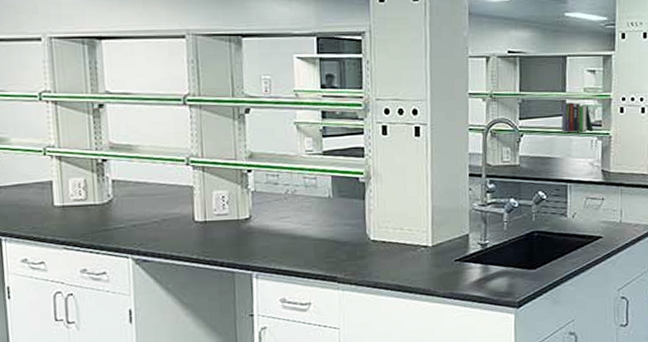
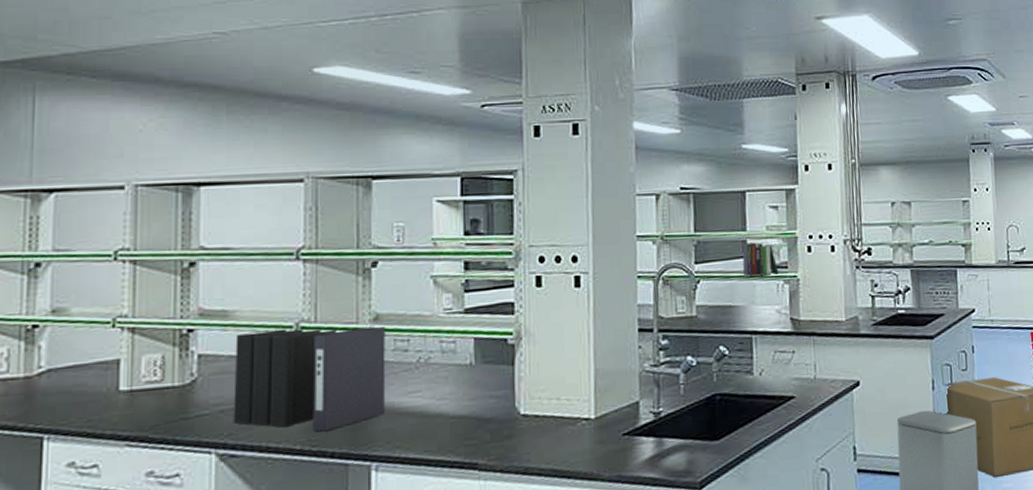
books: none [140,162,220,241] -> present [233,328,337,428]
binder: none [202,163,261,246] -> present [313,326,386,432]

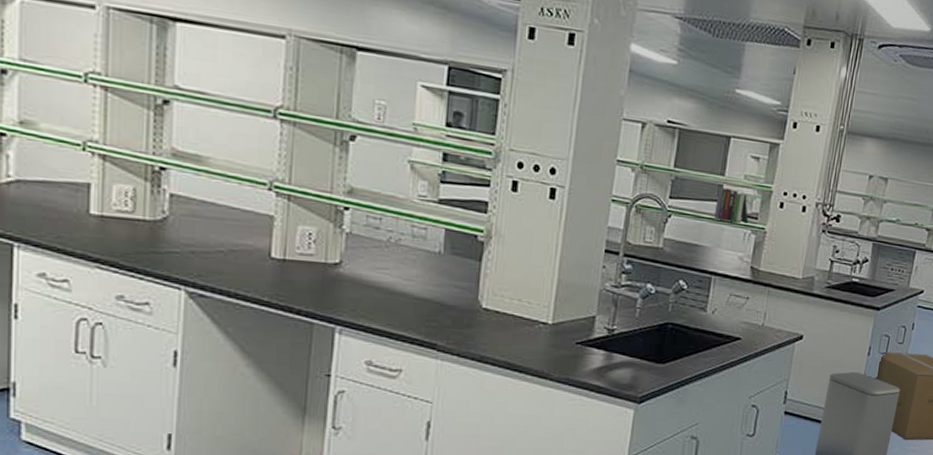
books: present [233,328,337,428] -> none [203,181,310,279]
binder: present [313,326,386,432] -> none [281,196,359,290]

